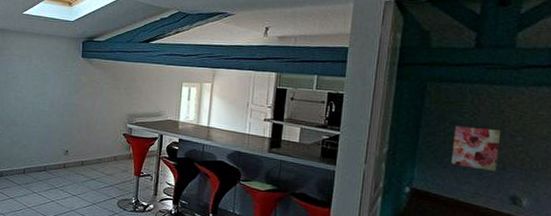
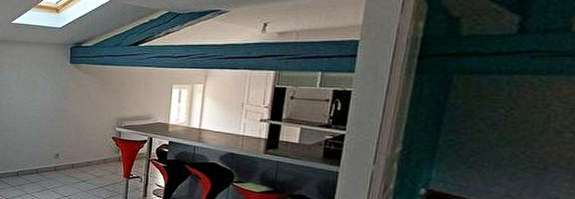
wall art: present [451,125,501,171] -> none [478,122,544,171]

